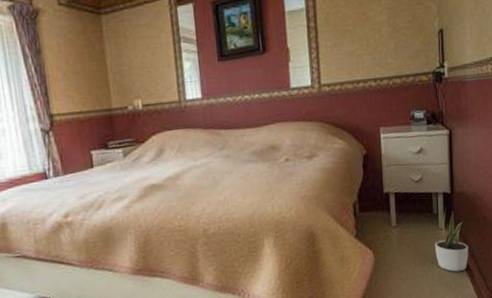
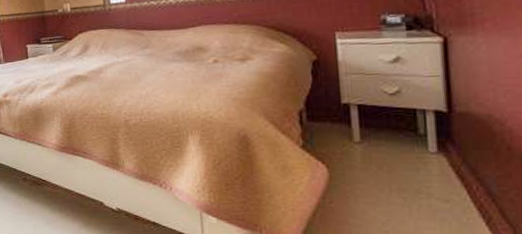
potted plant: present [435,210,468,272] -> none [422,133,481,209]

